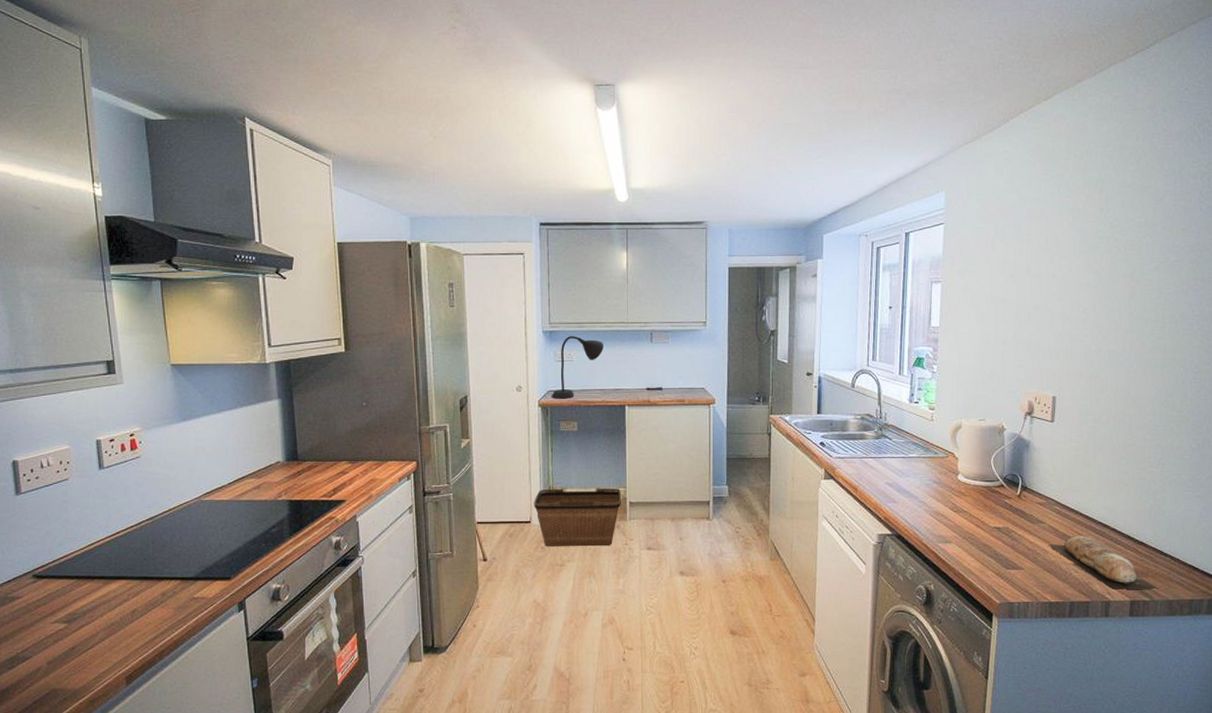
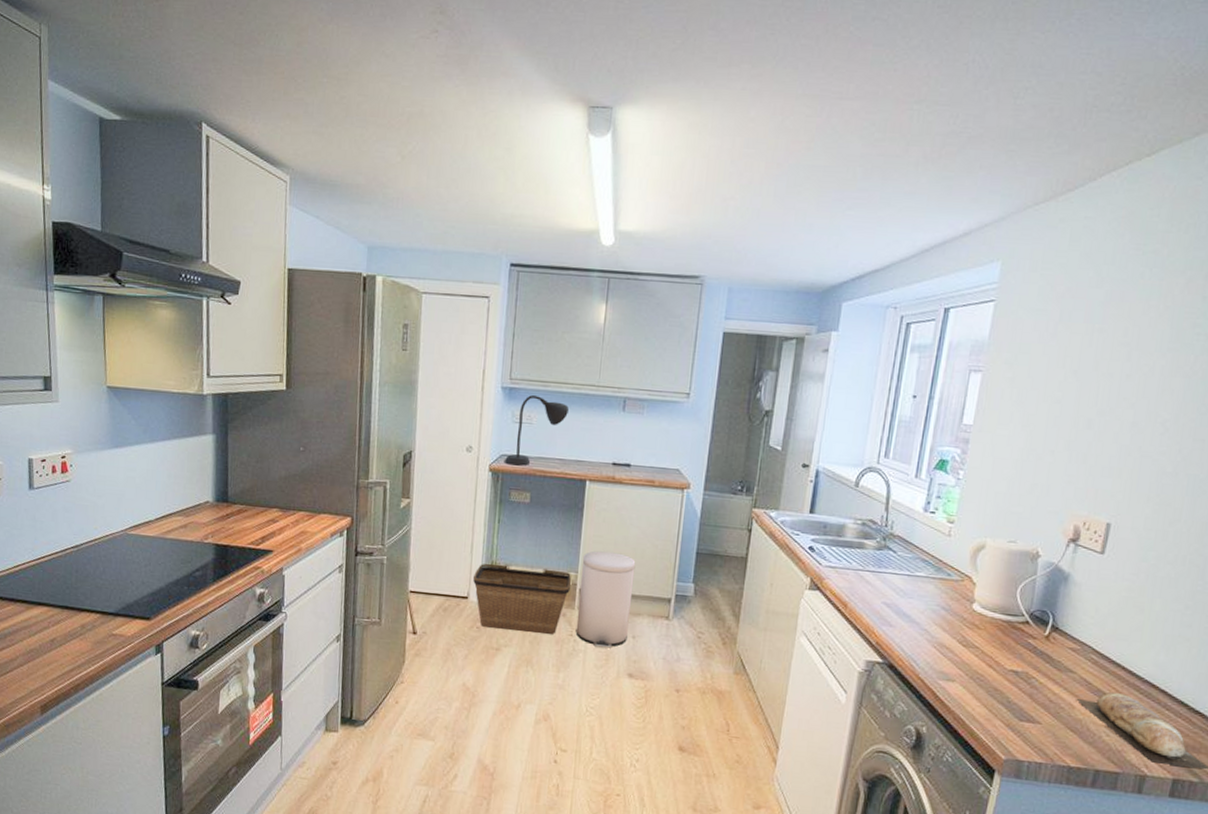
pedal bin: none [629,466,676,552] -> present [575,551,636,648]

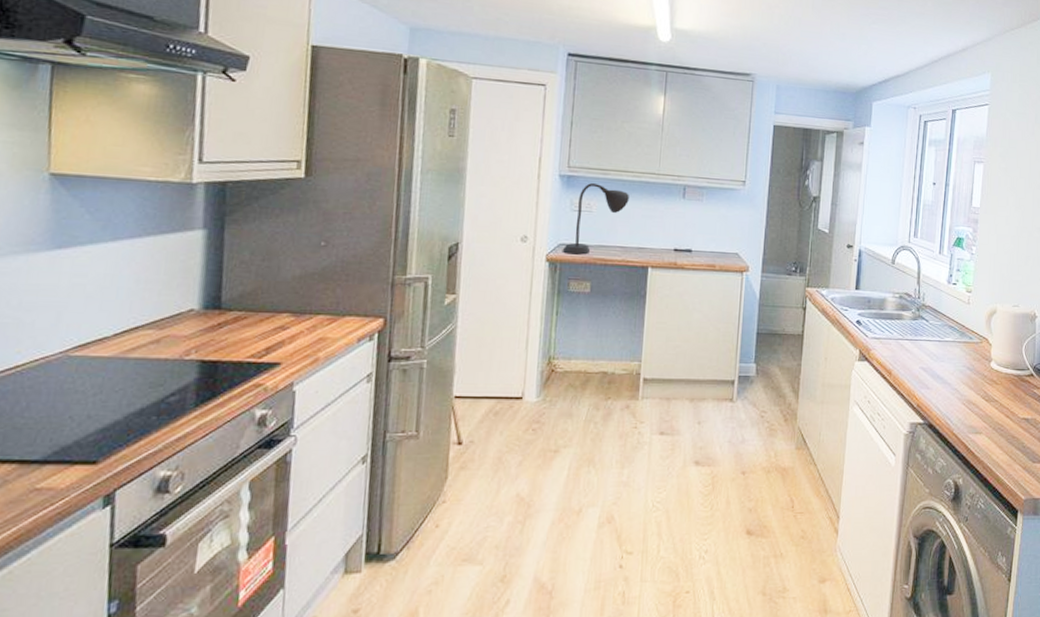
bicycle basket: present [473,563,571,634] -> none [528,358,635,428]
pedal bin: present [575,551,636,648] -> none [640,338,699,437]

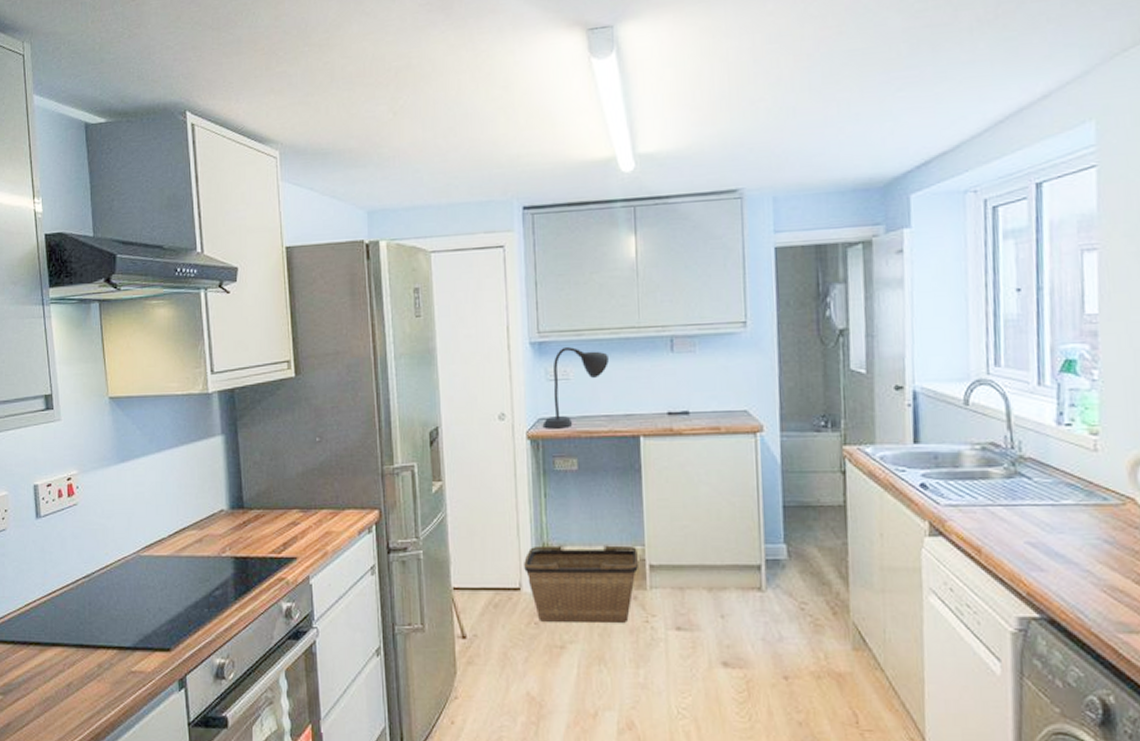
bicycle basket: none [528,358,635,428] -> present [524,544,638,623]

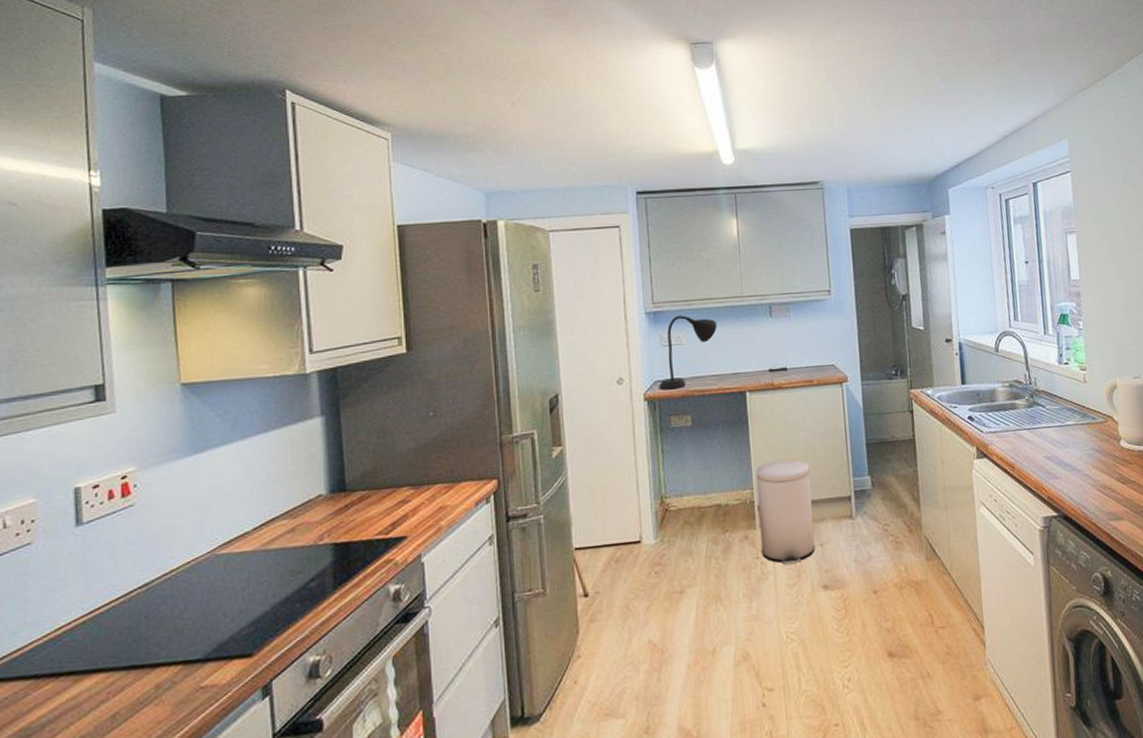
bicycle basket: present [524,544,638,623] -> none [644,490,748,570]
pedal bin: none [648,517,715,633] -> present [755,459,815,565]

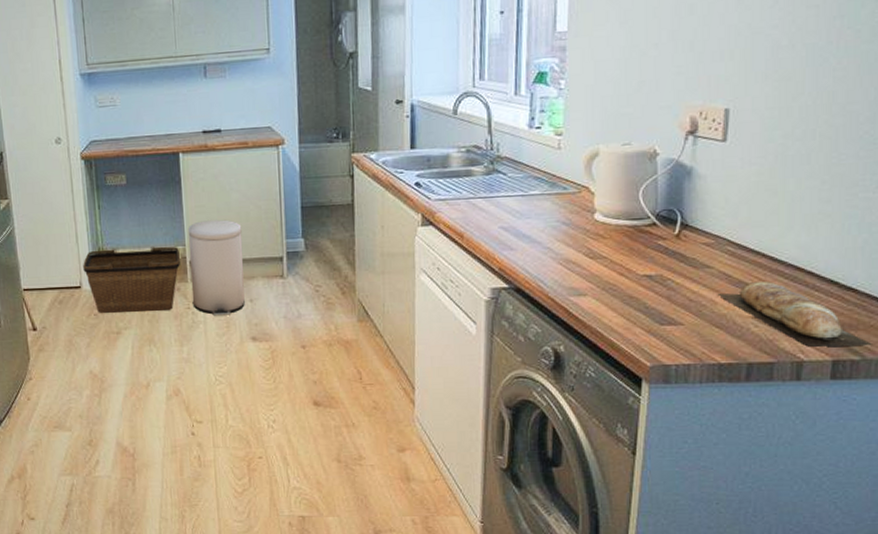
bicycle basket: none [644,490,748,570] -> present [83,246,180,313]
desk lamp: present [658,316,717,390] -> none [94,77,150,150]

